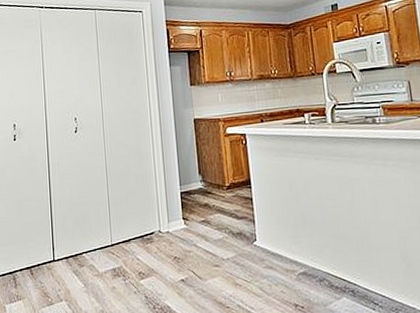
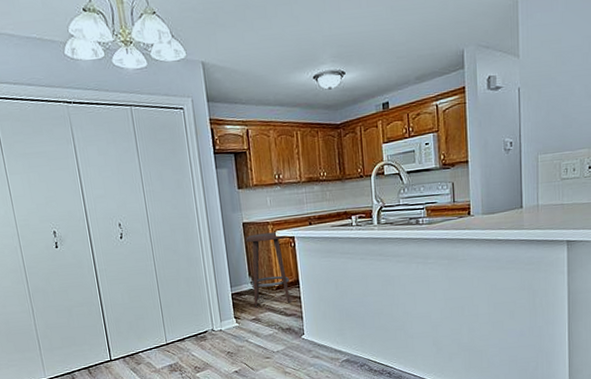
stool: none [196,128,241,208] -> present [245,232,290,307]

